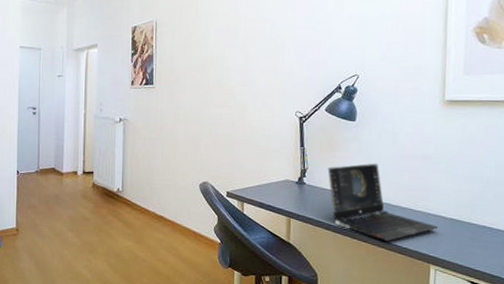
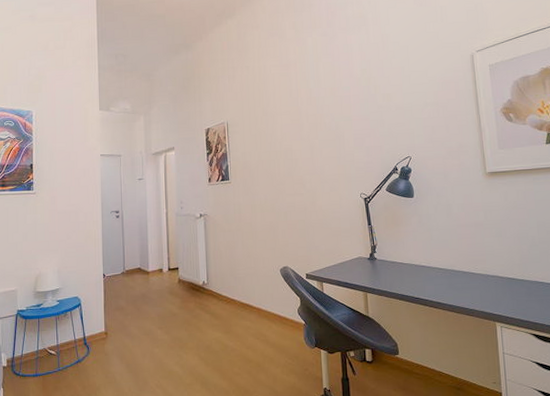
laptop computer: present [327,163,438,242] -> none [394,233,497,305]

